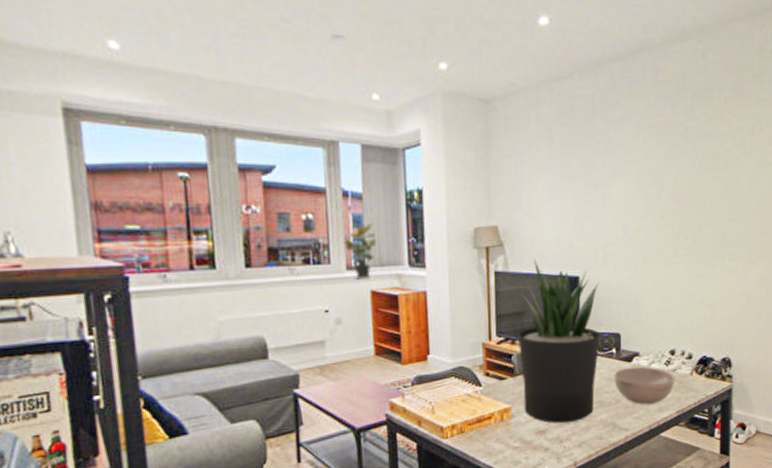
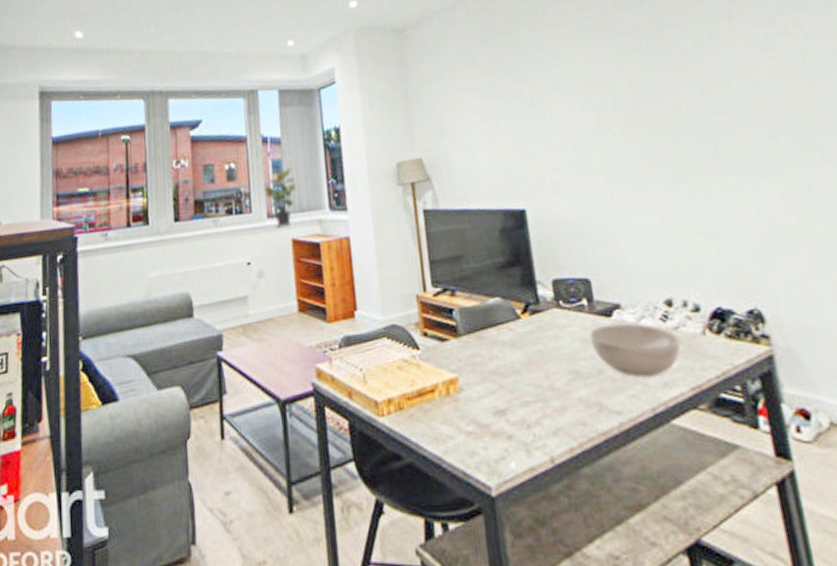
planter: present [517,259,601,423] -> none [456,192,568,400]

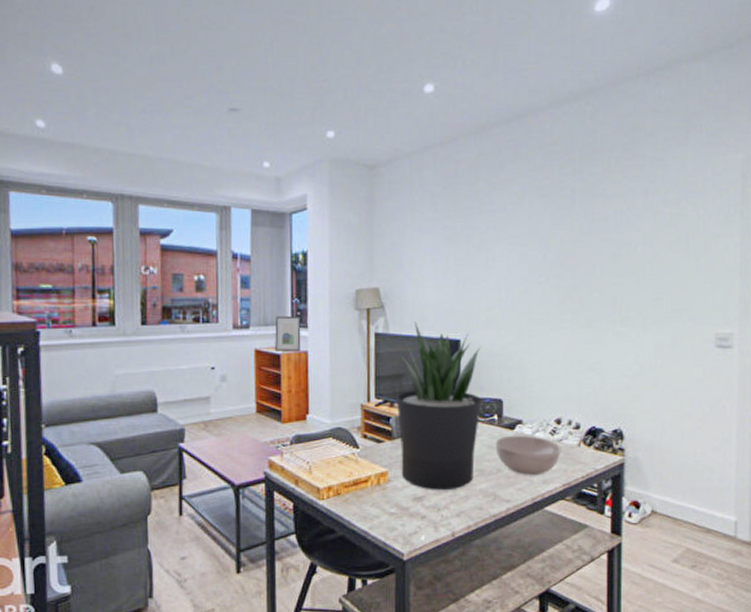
potted plant: present [263,168,297,228] -> none [231,285,263,338]
picture frame: none [312,197,341,240] -> present [275,315,301,351]
planter: none [456,192,568,400] -> present [396,321,482,490]

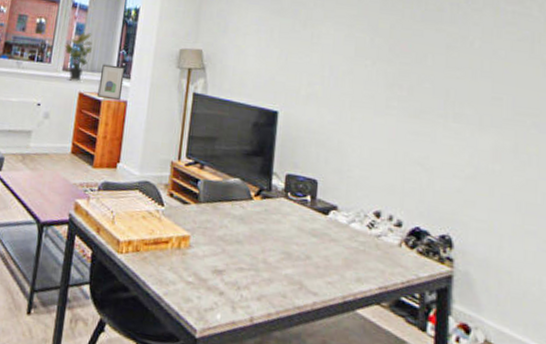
potted plant: none [231,285,263,338] -> present [64,32,93,82]
planter: present [396,321,482,490] -> none [203,87,300,269]
bowl: present [495,435,561,475] -> none [305,220,379,271]

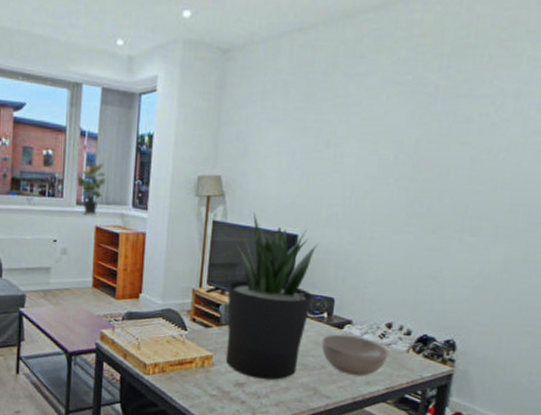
picture frame: present [97,64,125,100] -> none [115,195,142,232]
planter: none [203,87,300,269] -> present [225,212,319,380]
bowl: none [305,220,379,271] -> present [321,334,389,376]

